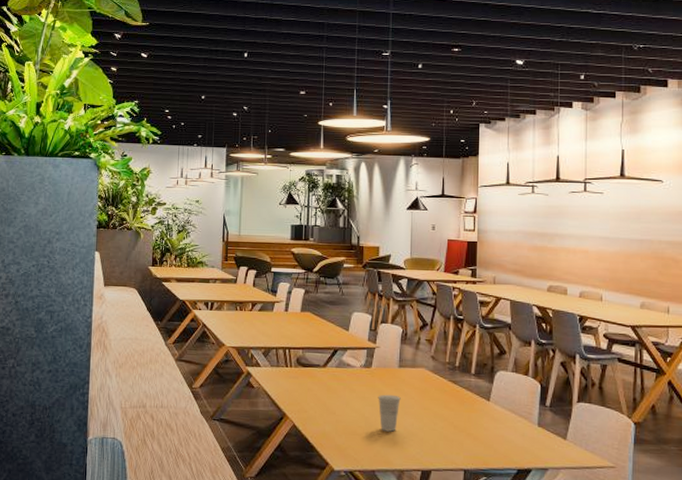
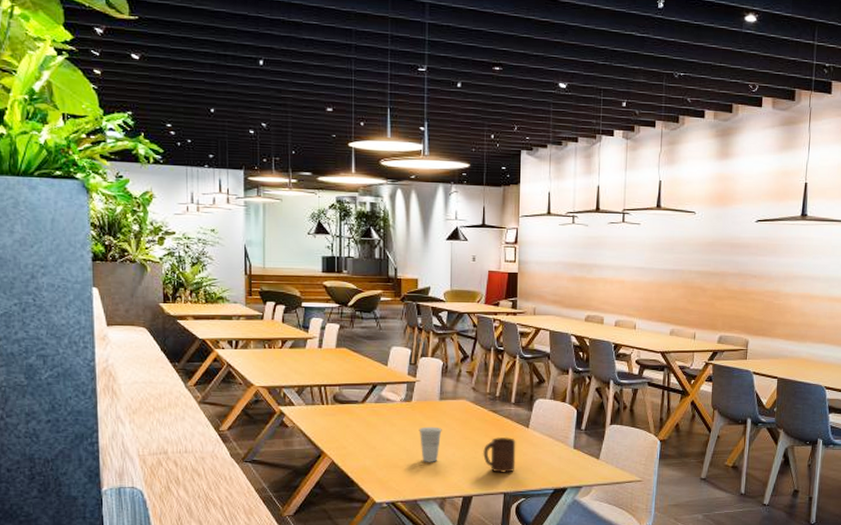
cup: none [442,409,477,448] -> present [483,436,516,473]

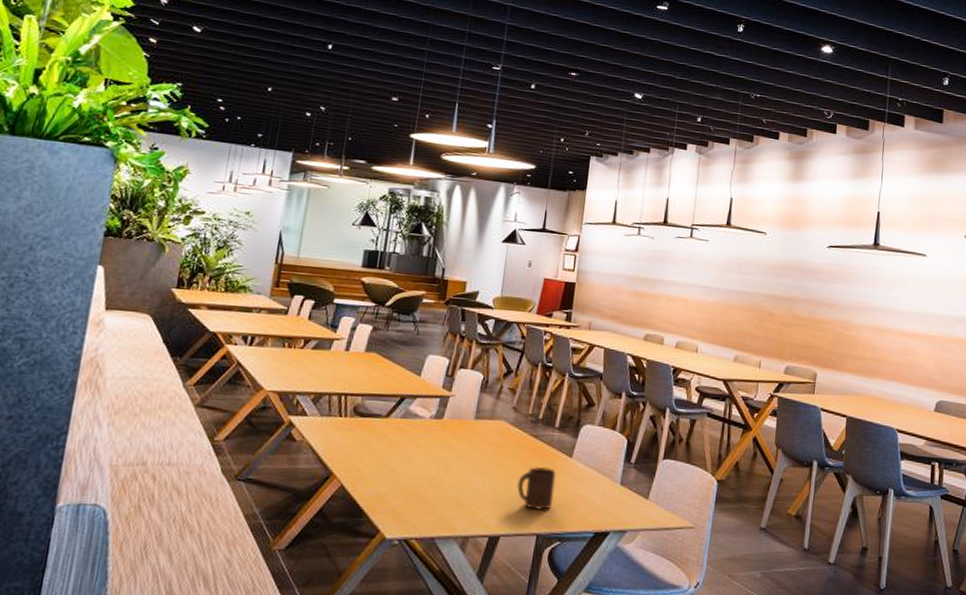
cup: present [419,426,442,462] -> none [446,449,474,493]

